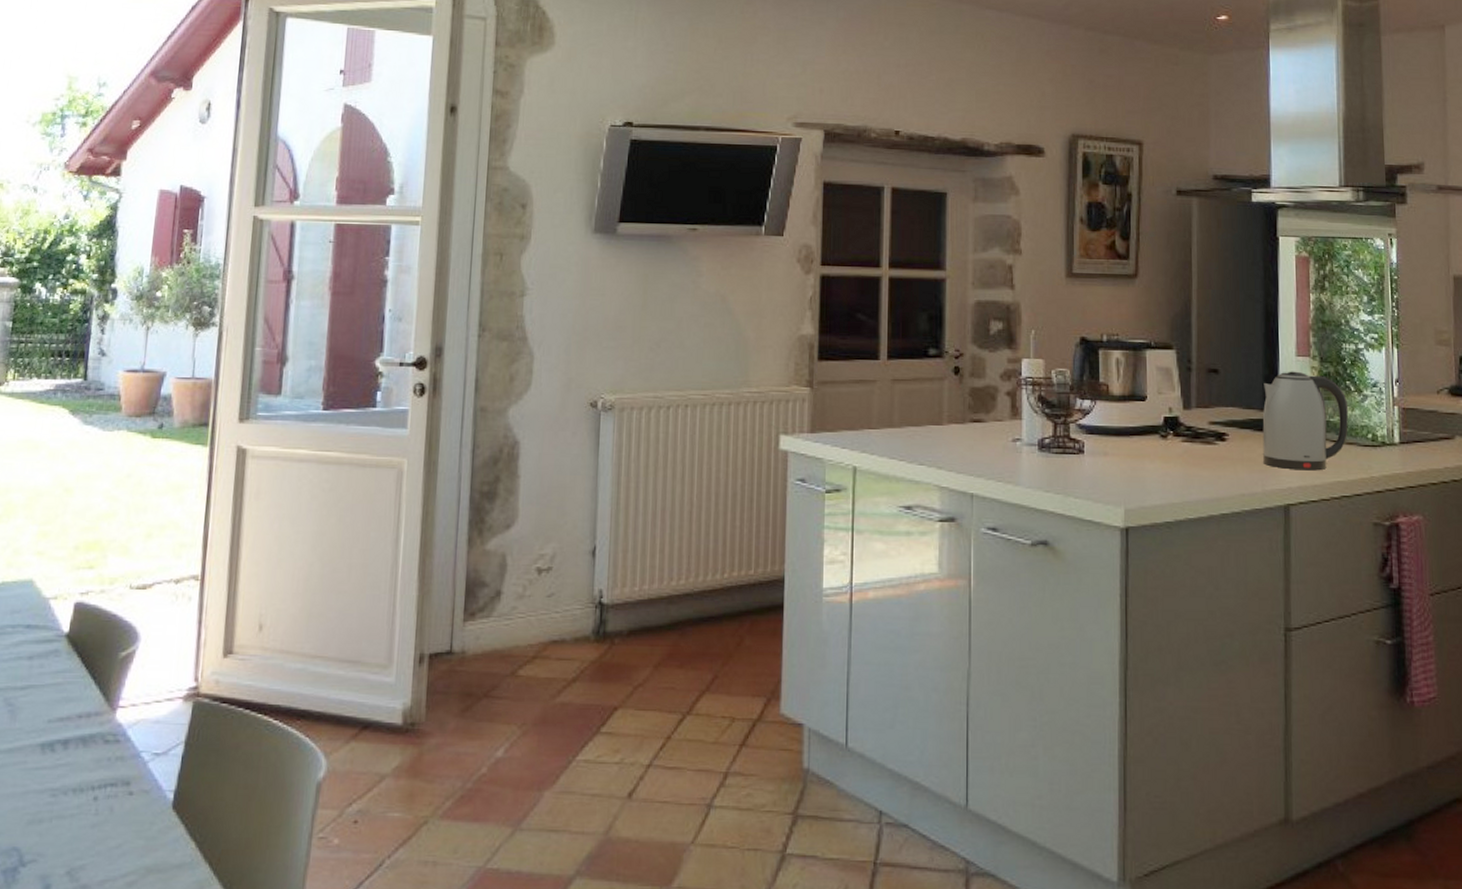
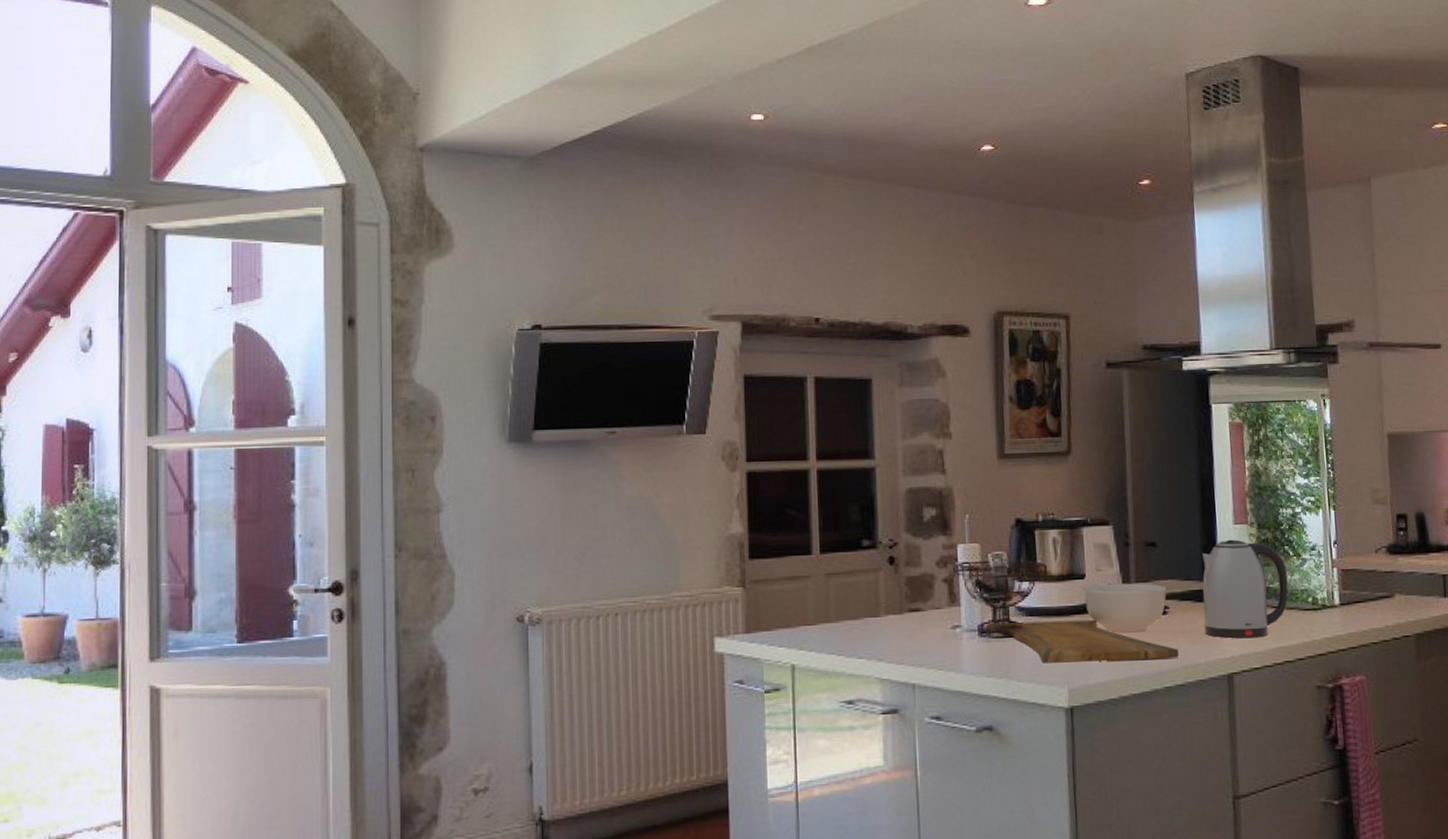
cutting board: none [1045,439,1237,485] -> present [985,619,1180,663]
bowl: none [1144,407,1227,457] -> present [1083,583,1167,633]

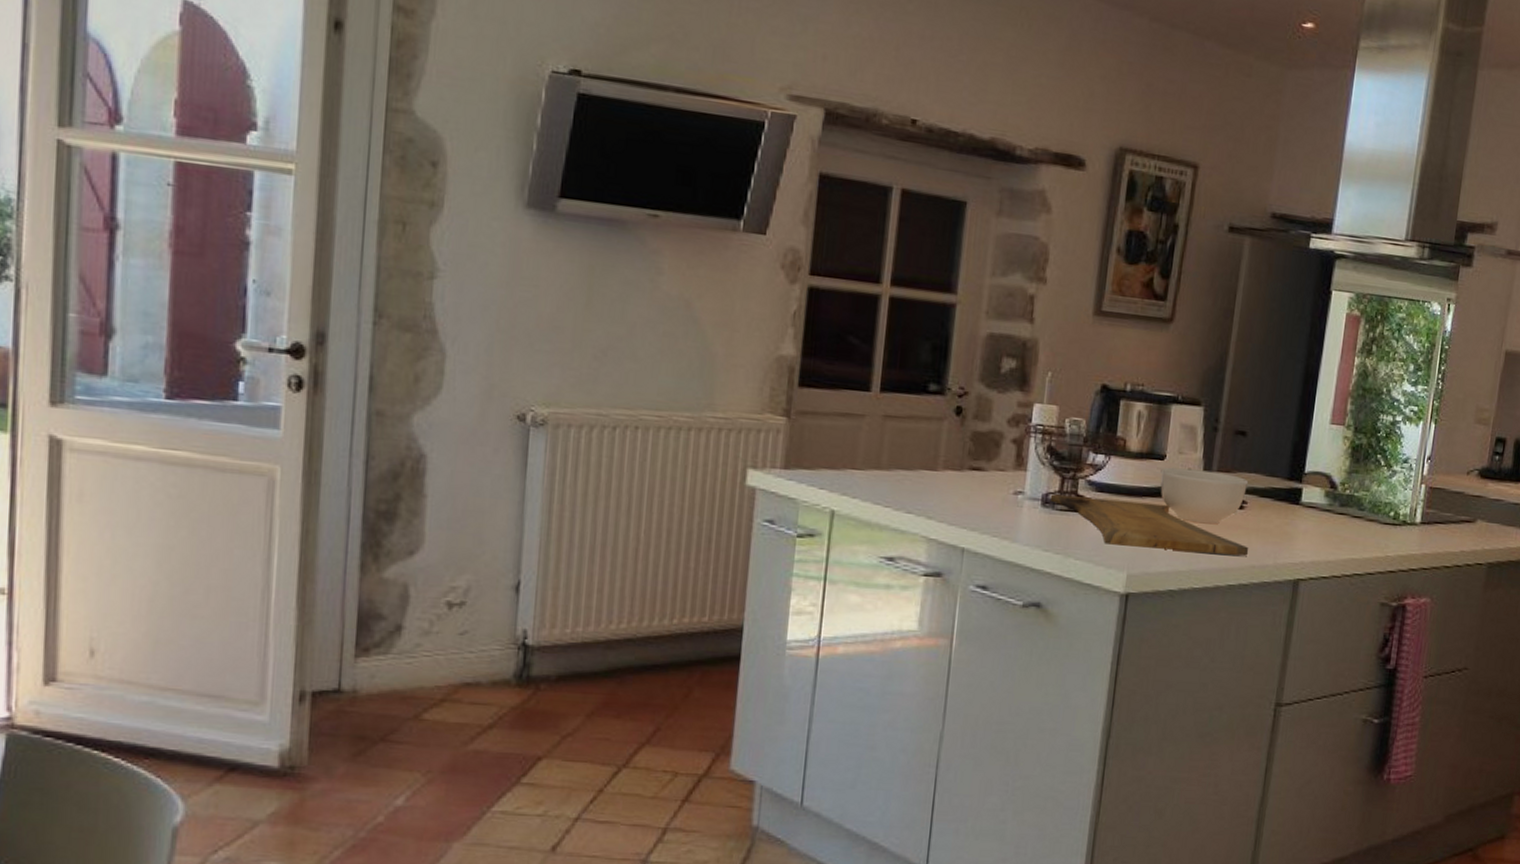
kettle: present [1202,539,1289,639] -> none [1279,439,1375,546]

